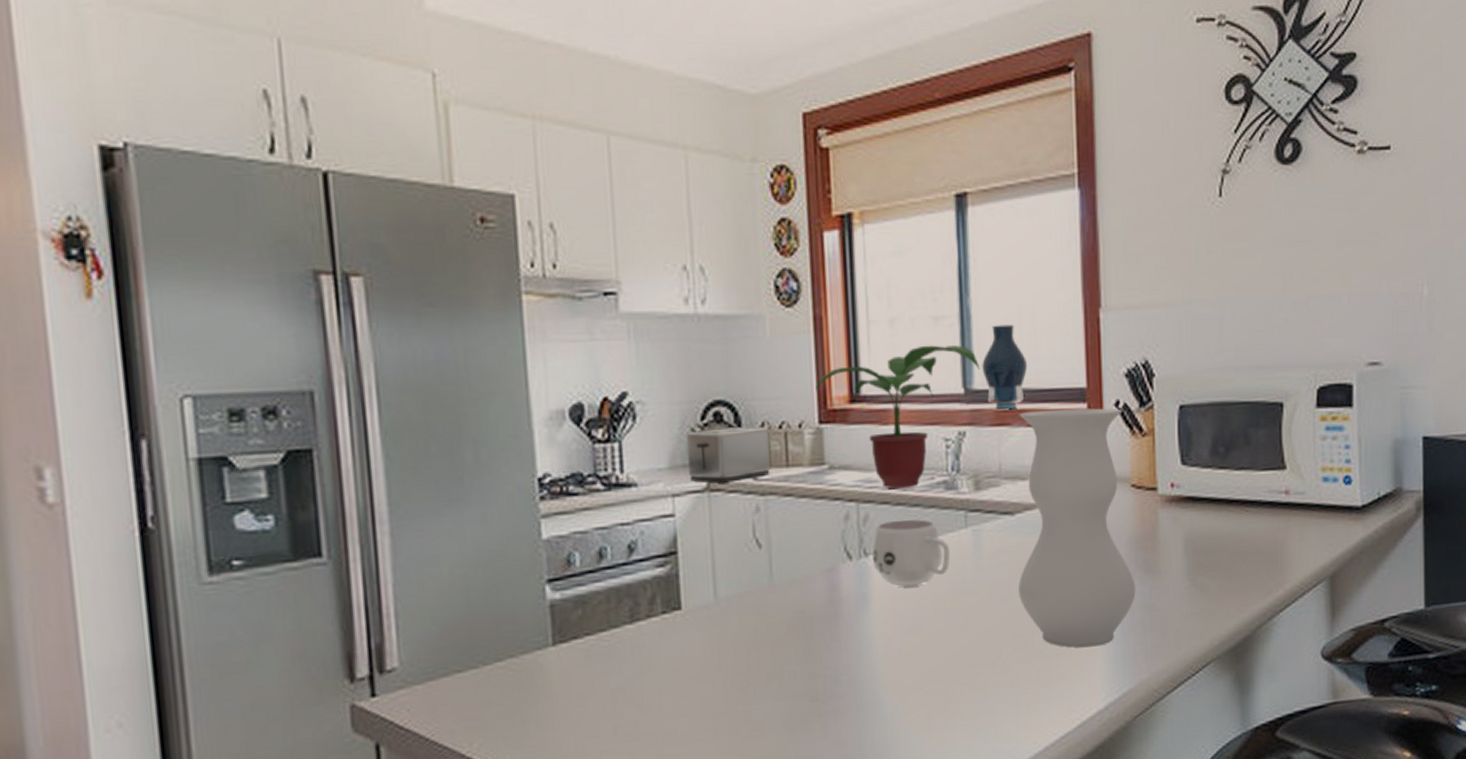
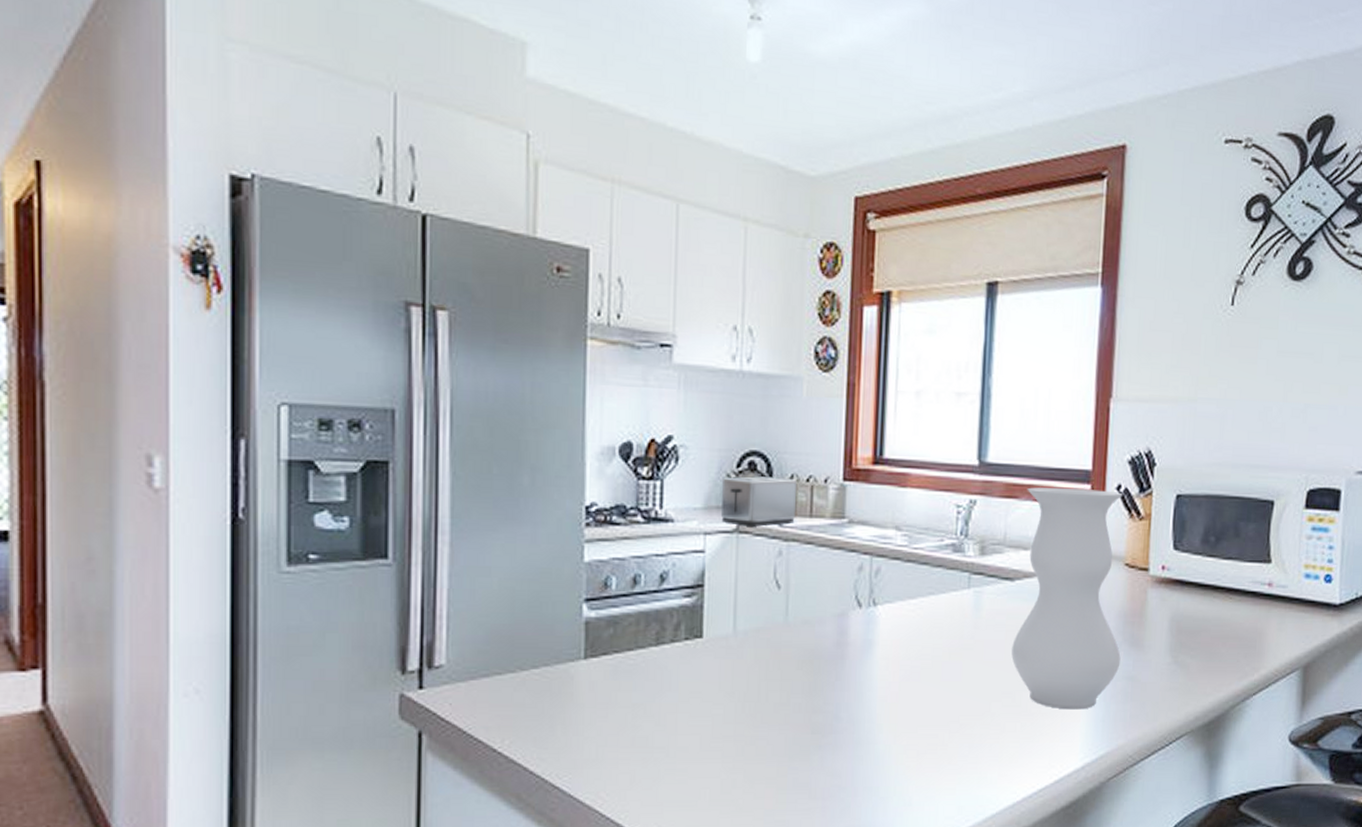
potted plant: present [816,345,981,489] -> none [843,418,996,547]
mug: present [872,520,951,587] -> none [880,576,952,638]
vase: present [982,324,1028,410] -> none [997,405,1040,484]

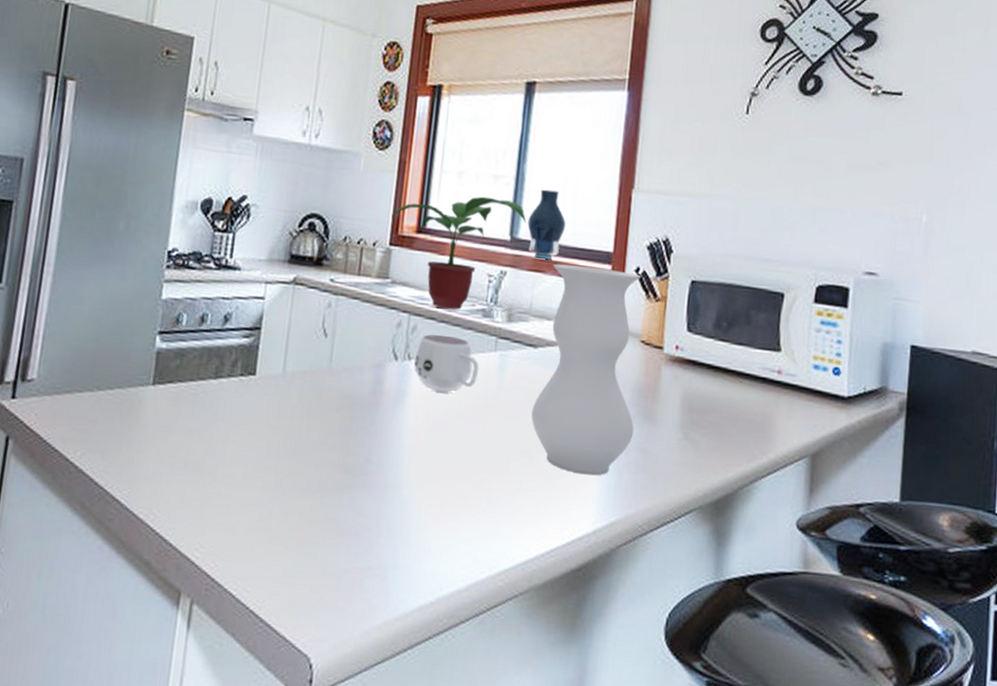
toaster: present [720,476,798,527] -> none [281,234,350,280]
potted plant: none [843,418,996,547] -> present [391,196,527,310]
mug: none [880,576,952,638] -> present [413,334,479,393]
vase: none [997,405,1040,484] -> present [527,189,566,260]

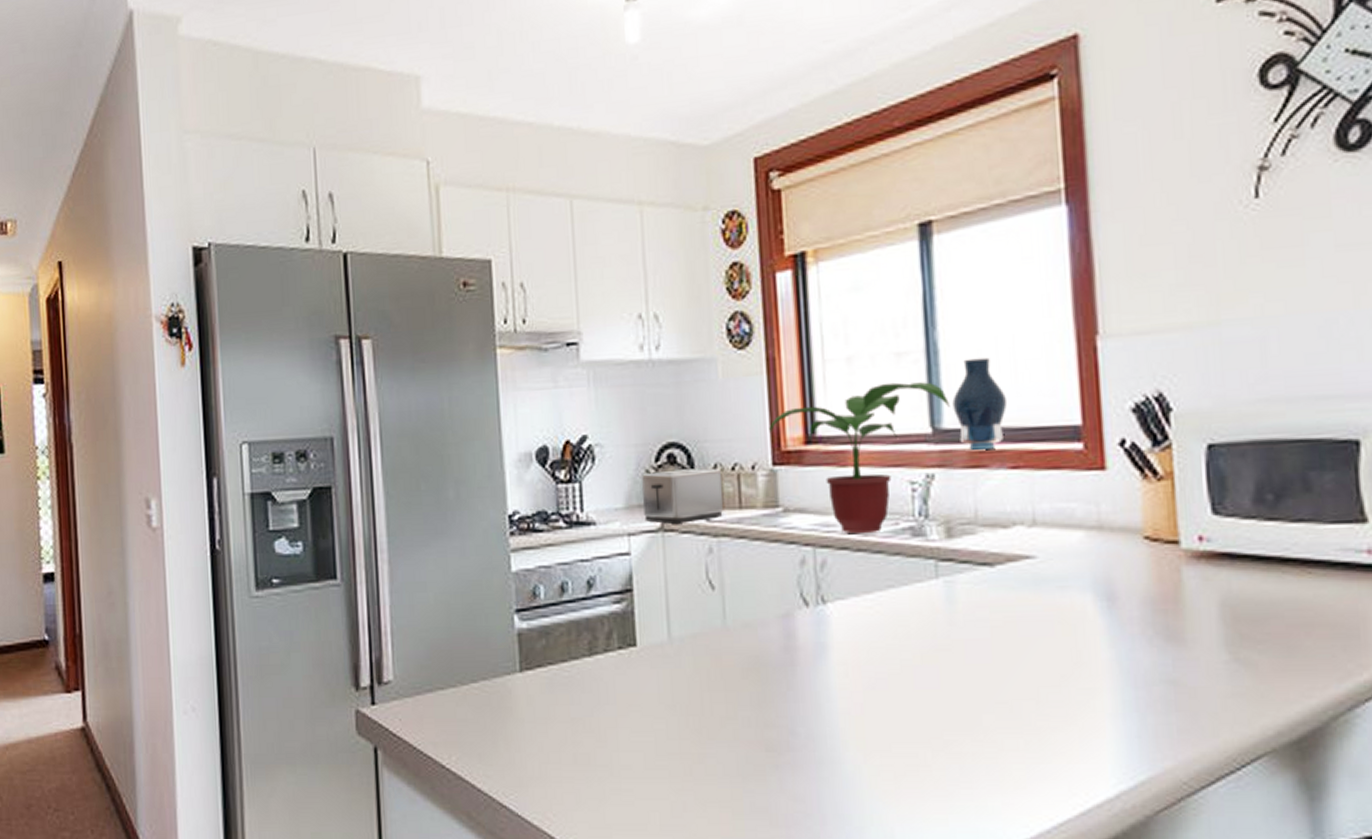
toaster: none [281,234,350,280] -> present [642,468,724,524]
mug: present [413,334,479,393] -> none [830,567,919,639]
vase: present [531,264,641,476] -> none [998,448,1154,723]

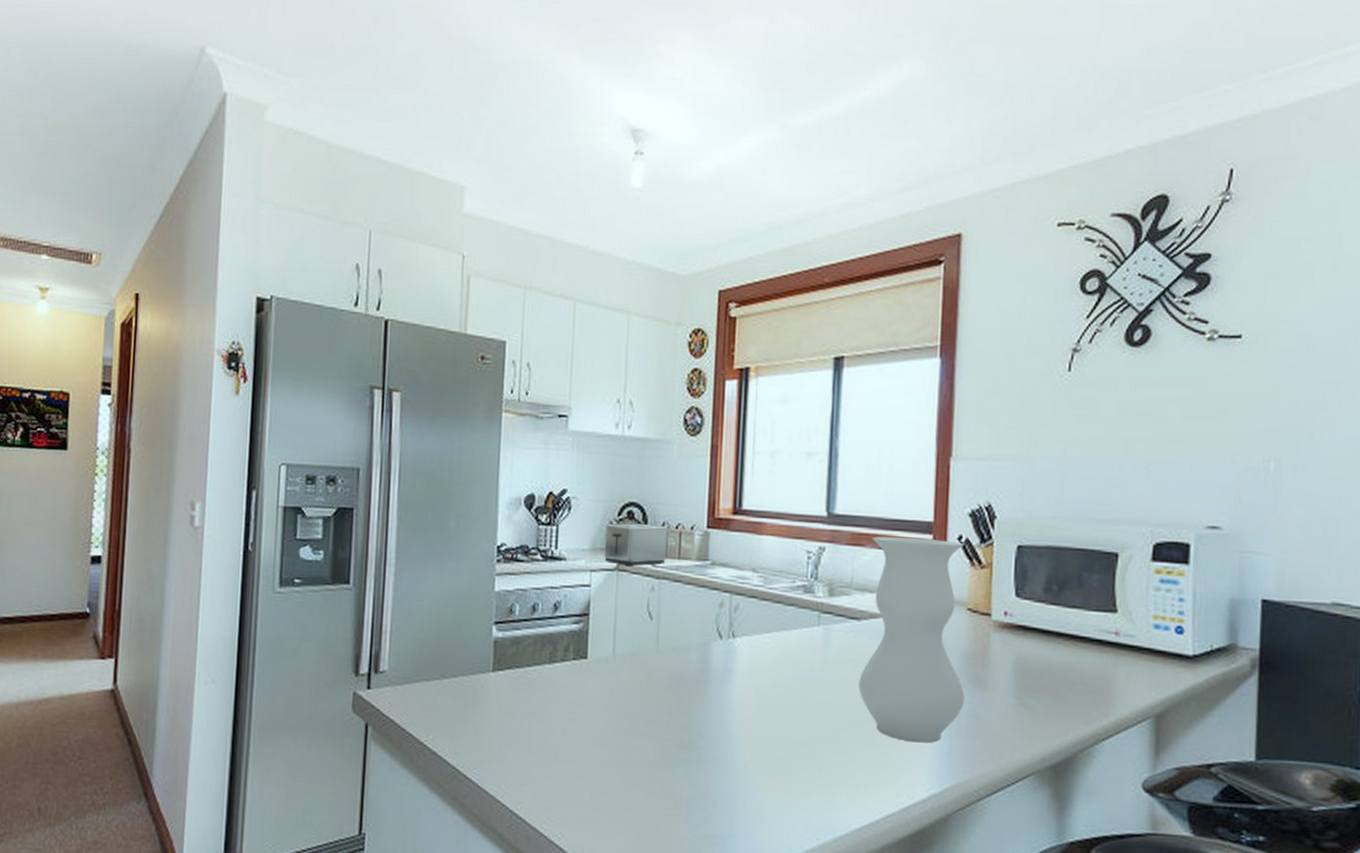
potted plant: present [769,382,951,534] -> none [707,474,843,588]
vase: present [952,357,1008,451] -> none [844,463,883,534]
vase: none [998,448,1154,723] -> present [859,536,965,743]

